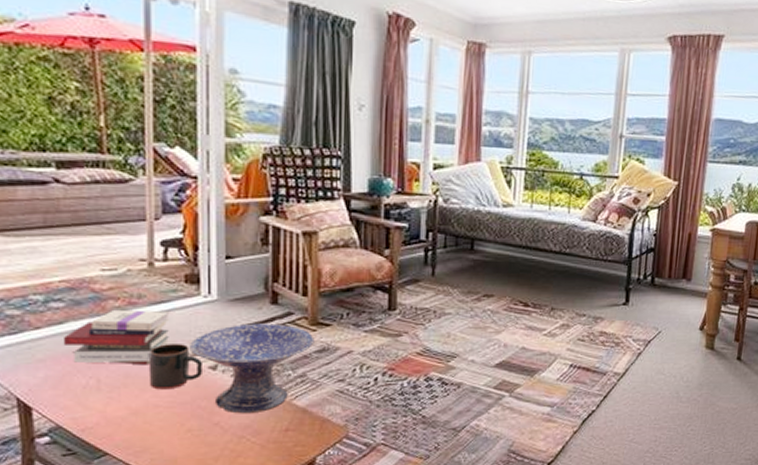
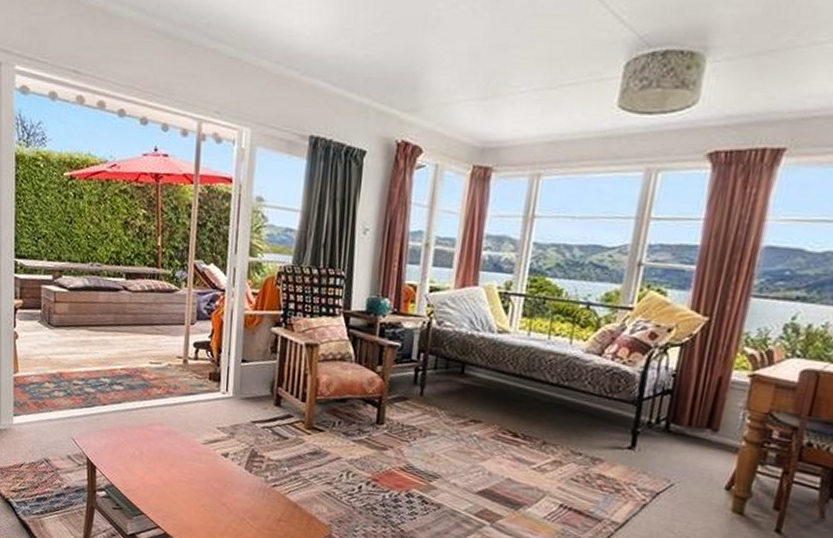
books: present [62,309,169,365] -> none [120,396,195,445]
mug: present [148,344,202,390] -> none [177,429,217,469]
decorative bowl: present [190,323,315,414] -> none [208,420,309,500]

